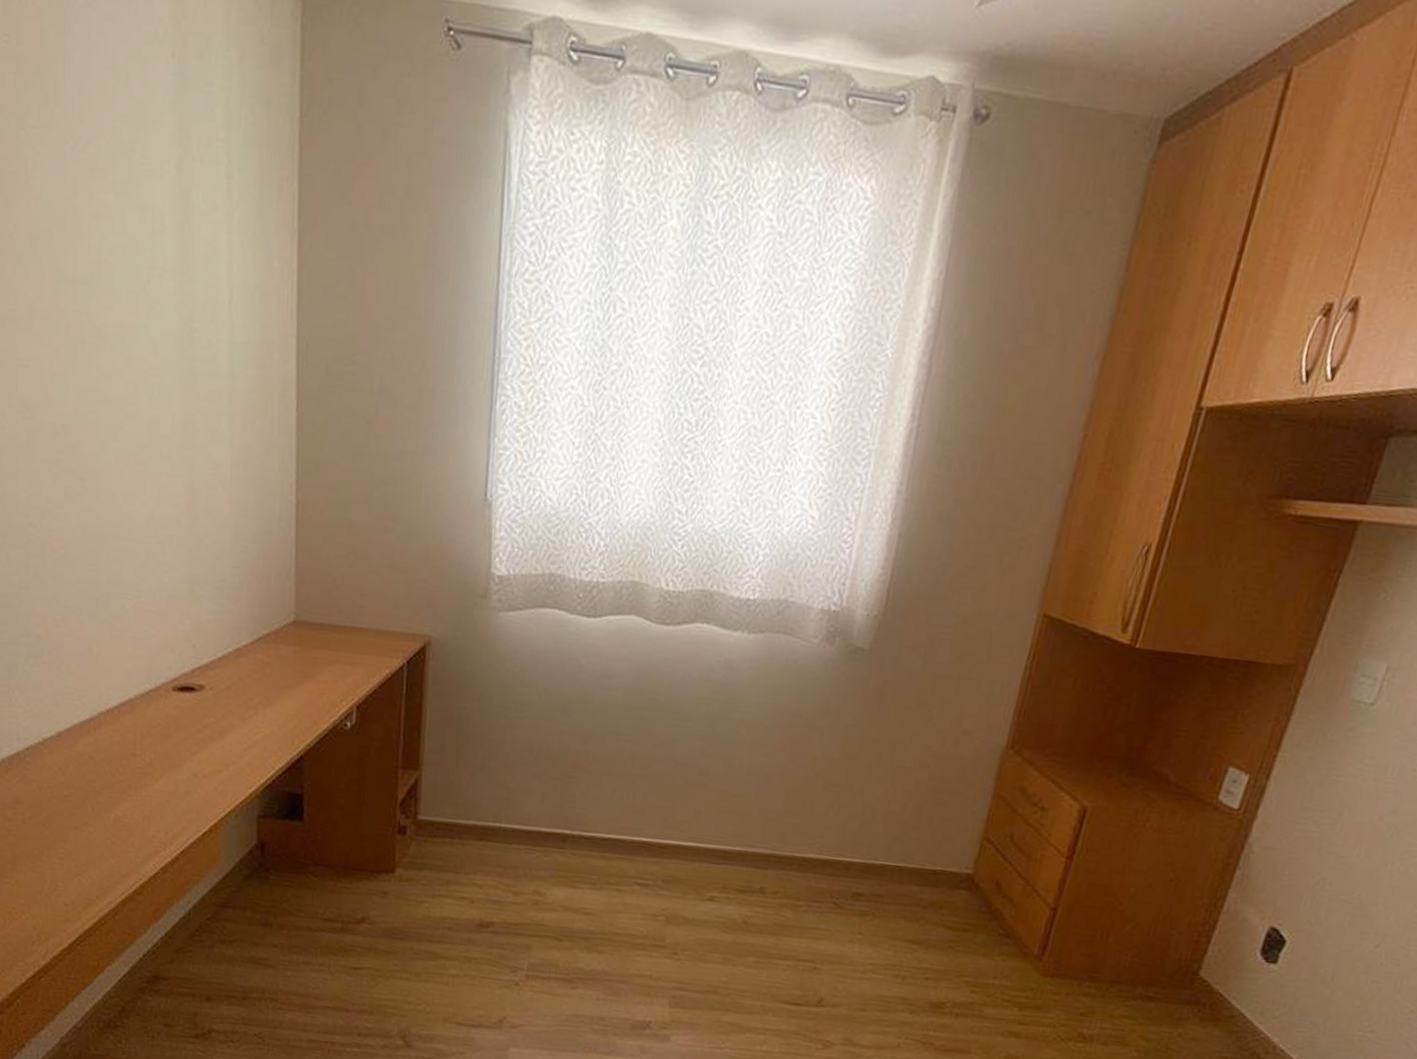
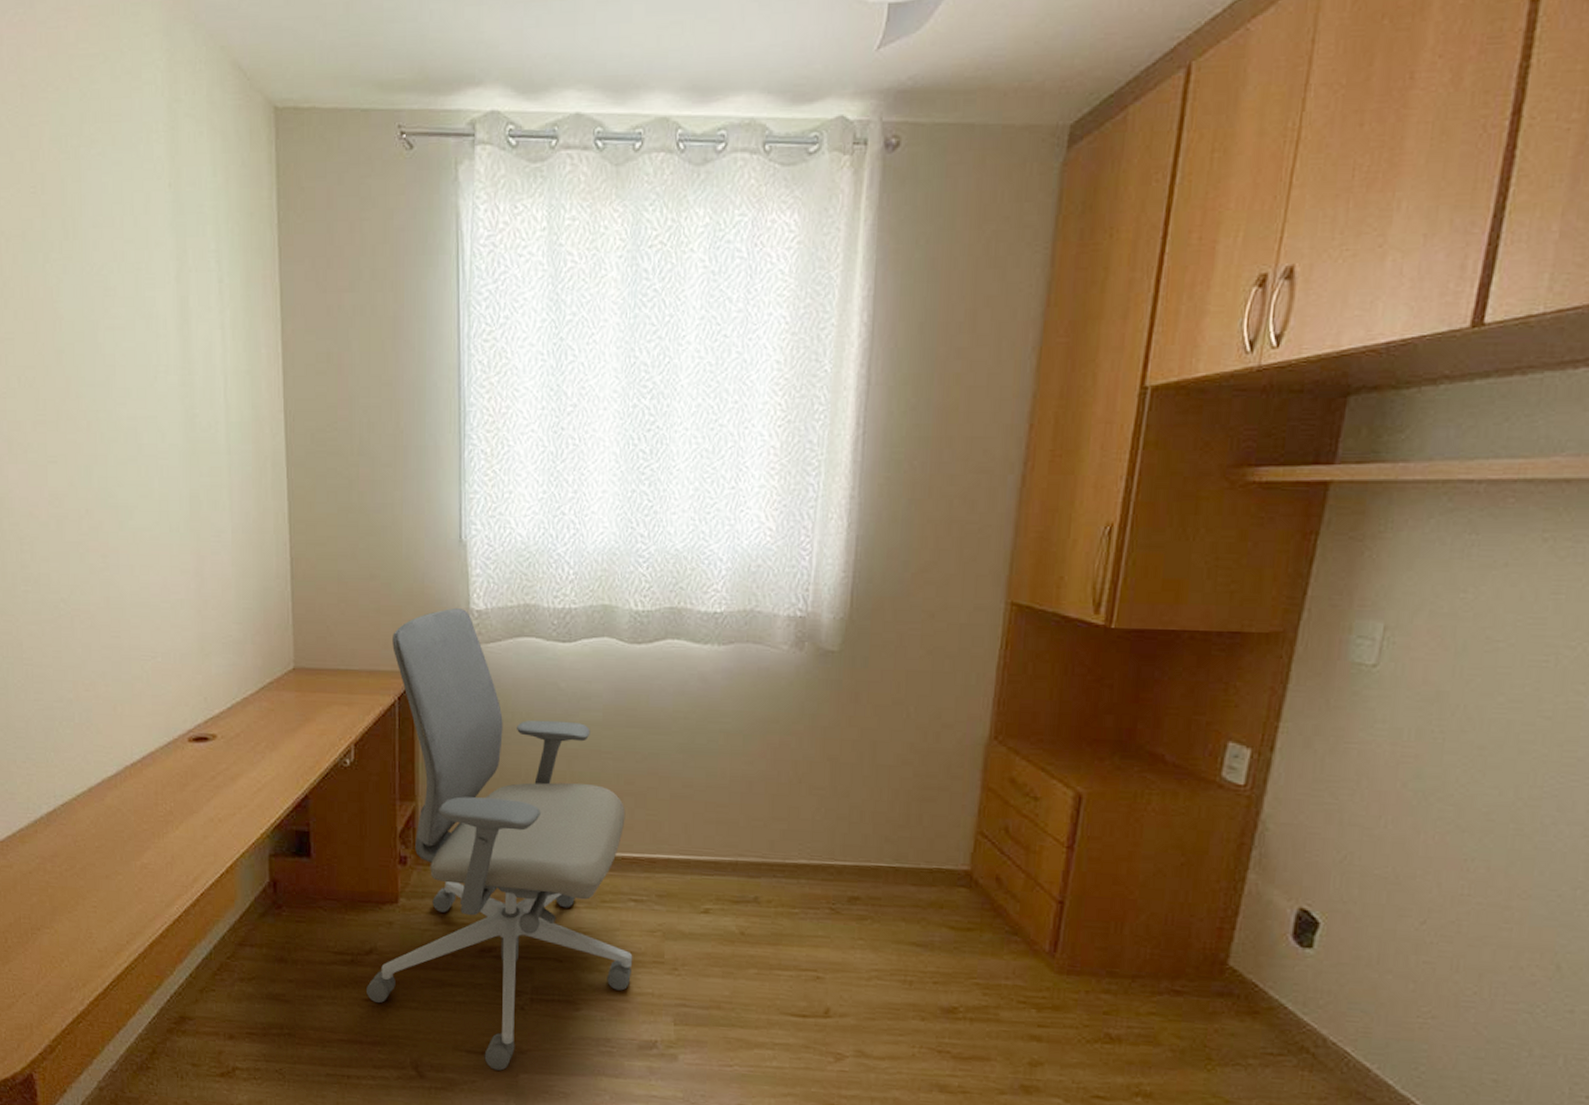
office chair: none [356,571,639,1044] -> present [367,608,633,1071]

